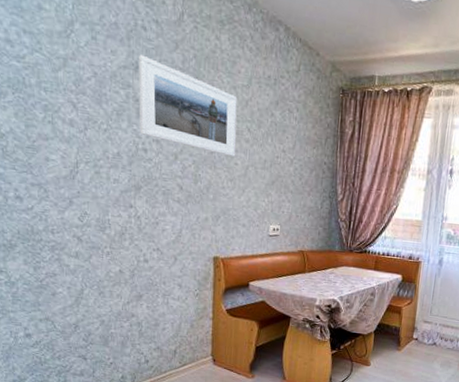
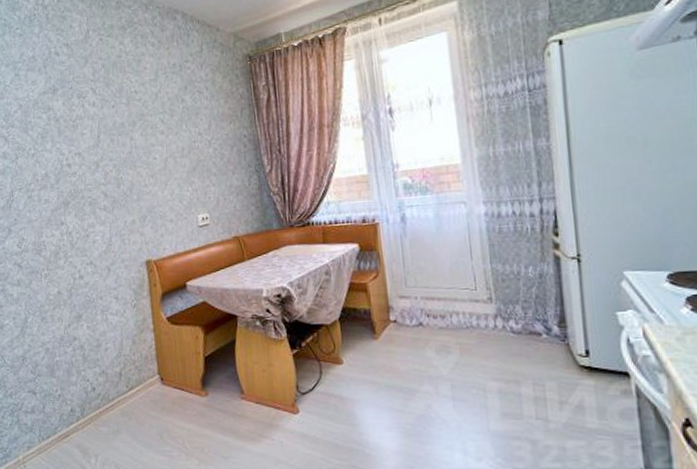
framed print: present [139,54,237,157] -> none [55,77,153,153]

